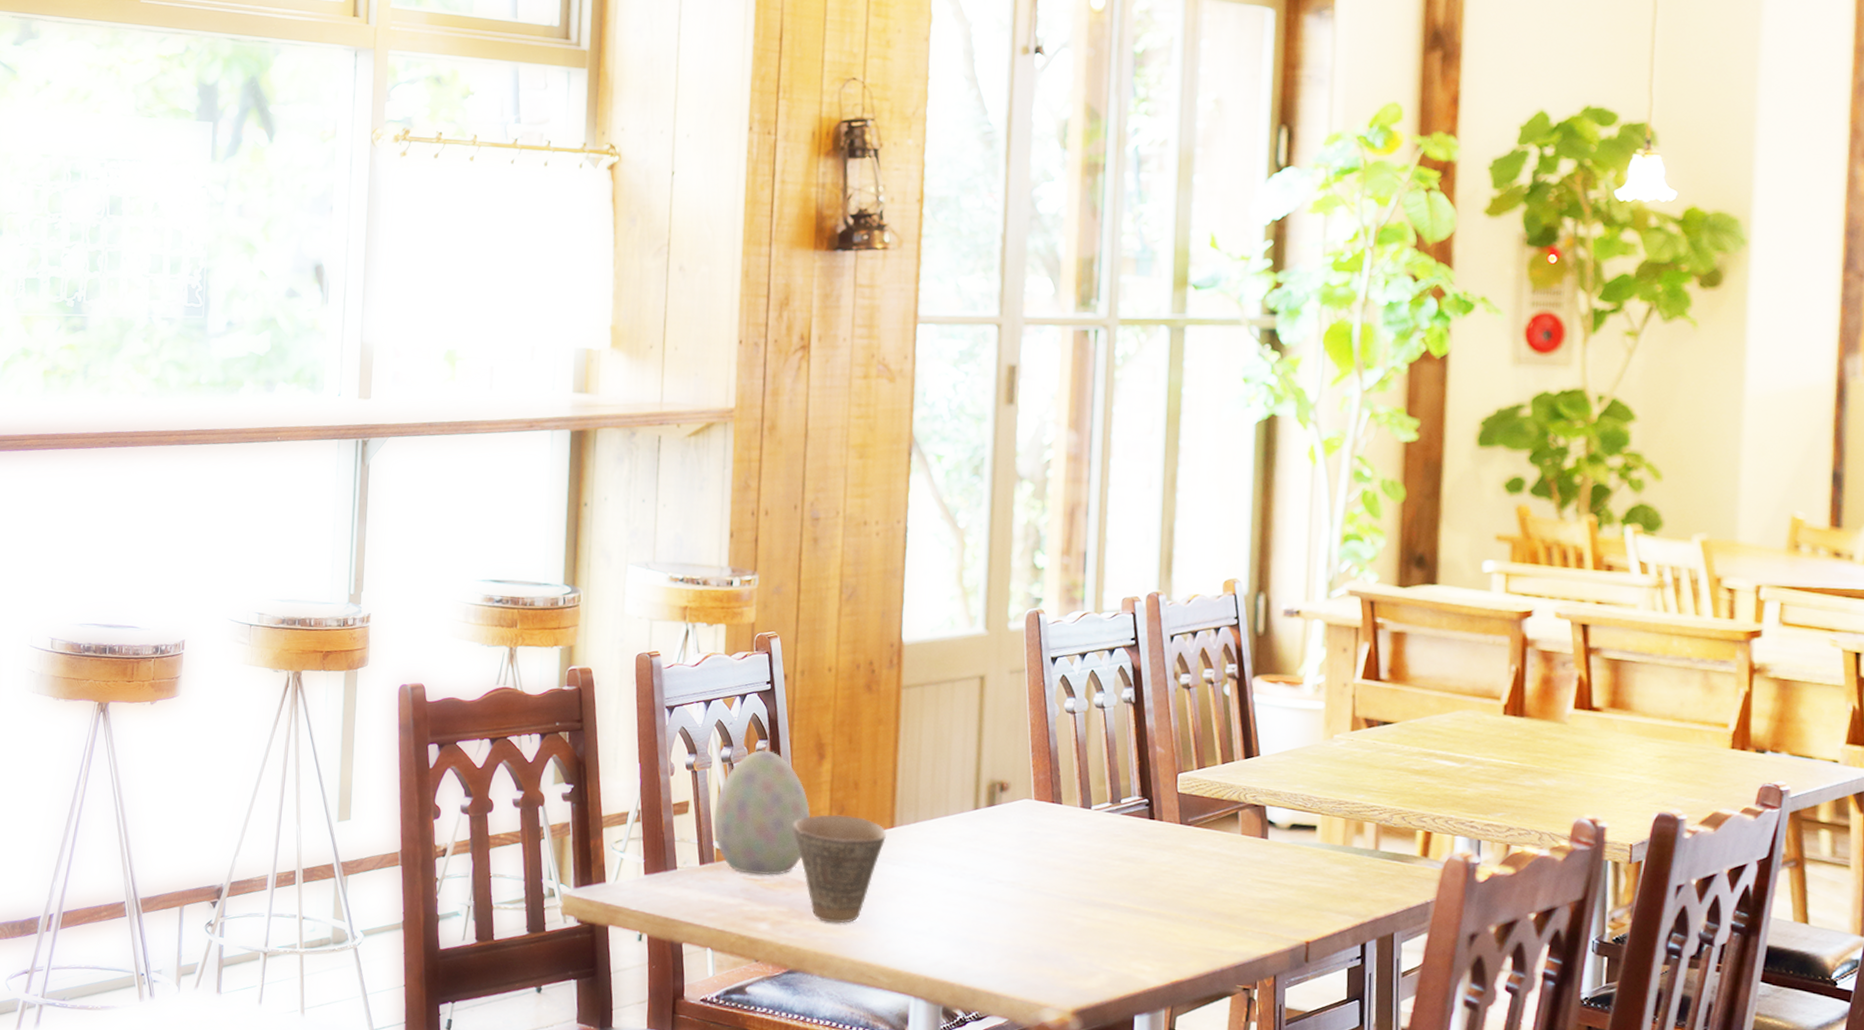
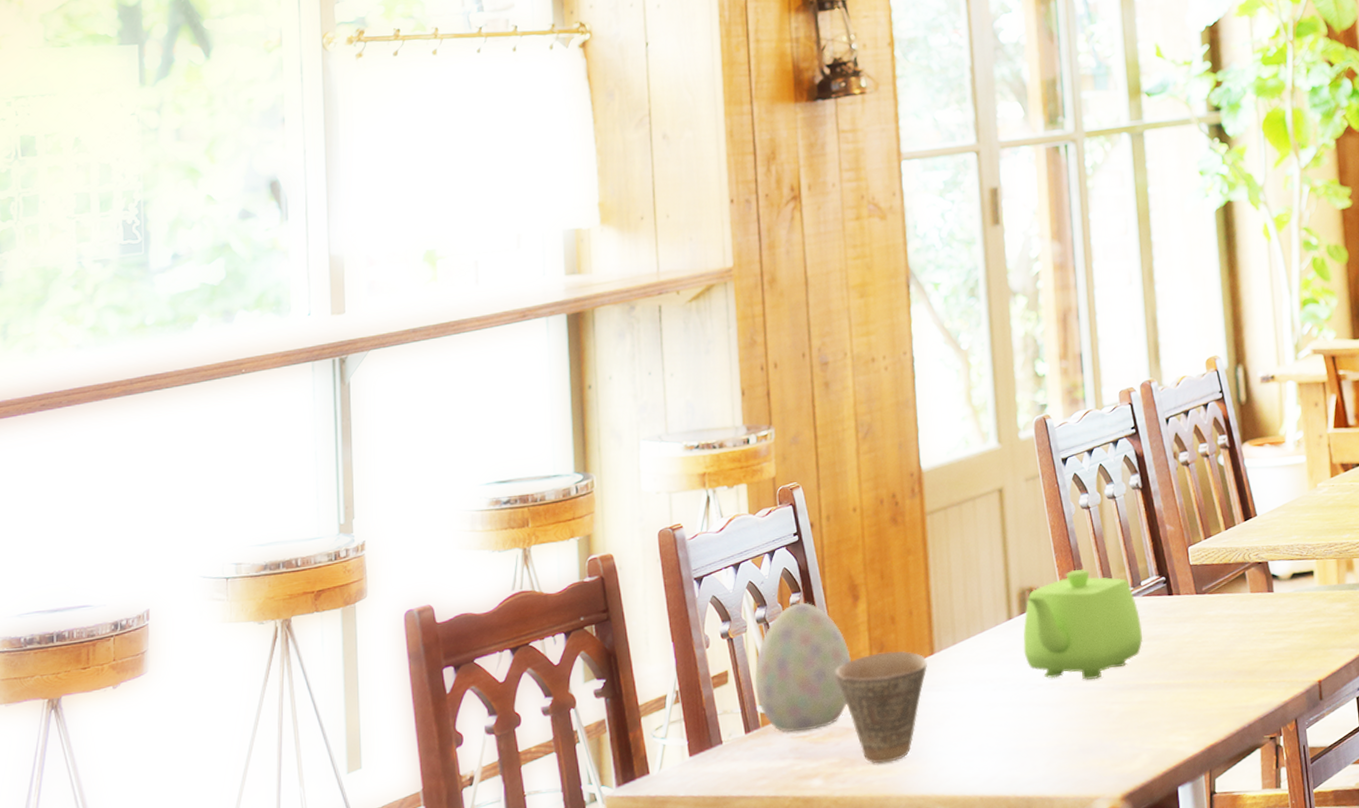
teapot: none [987,772,1117,888] -> present [1023,569,1143,680]

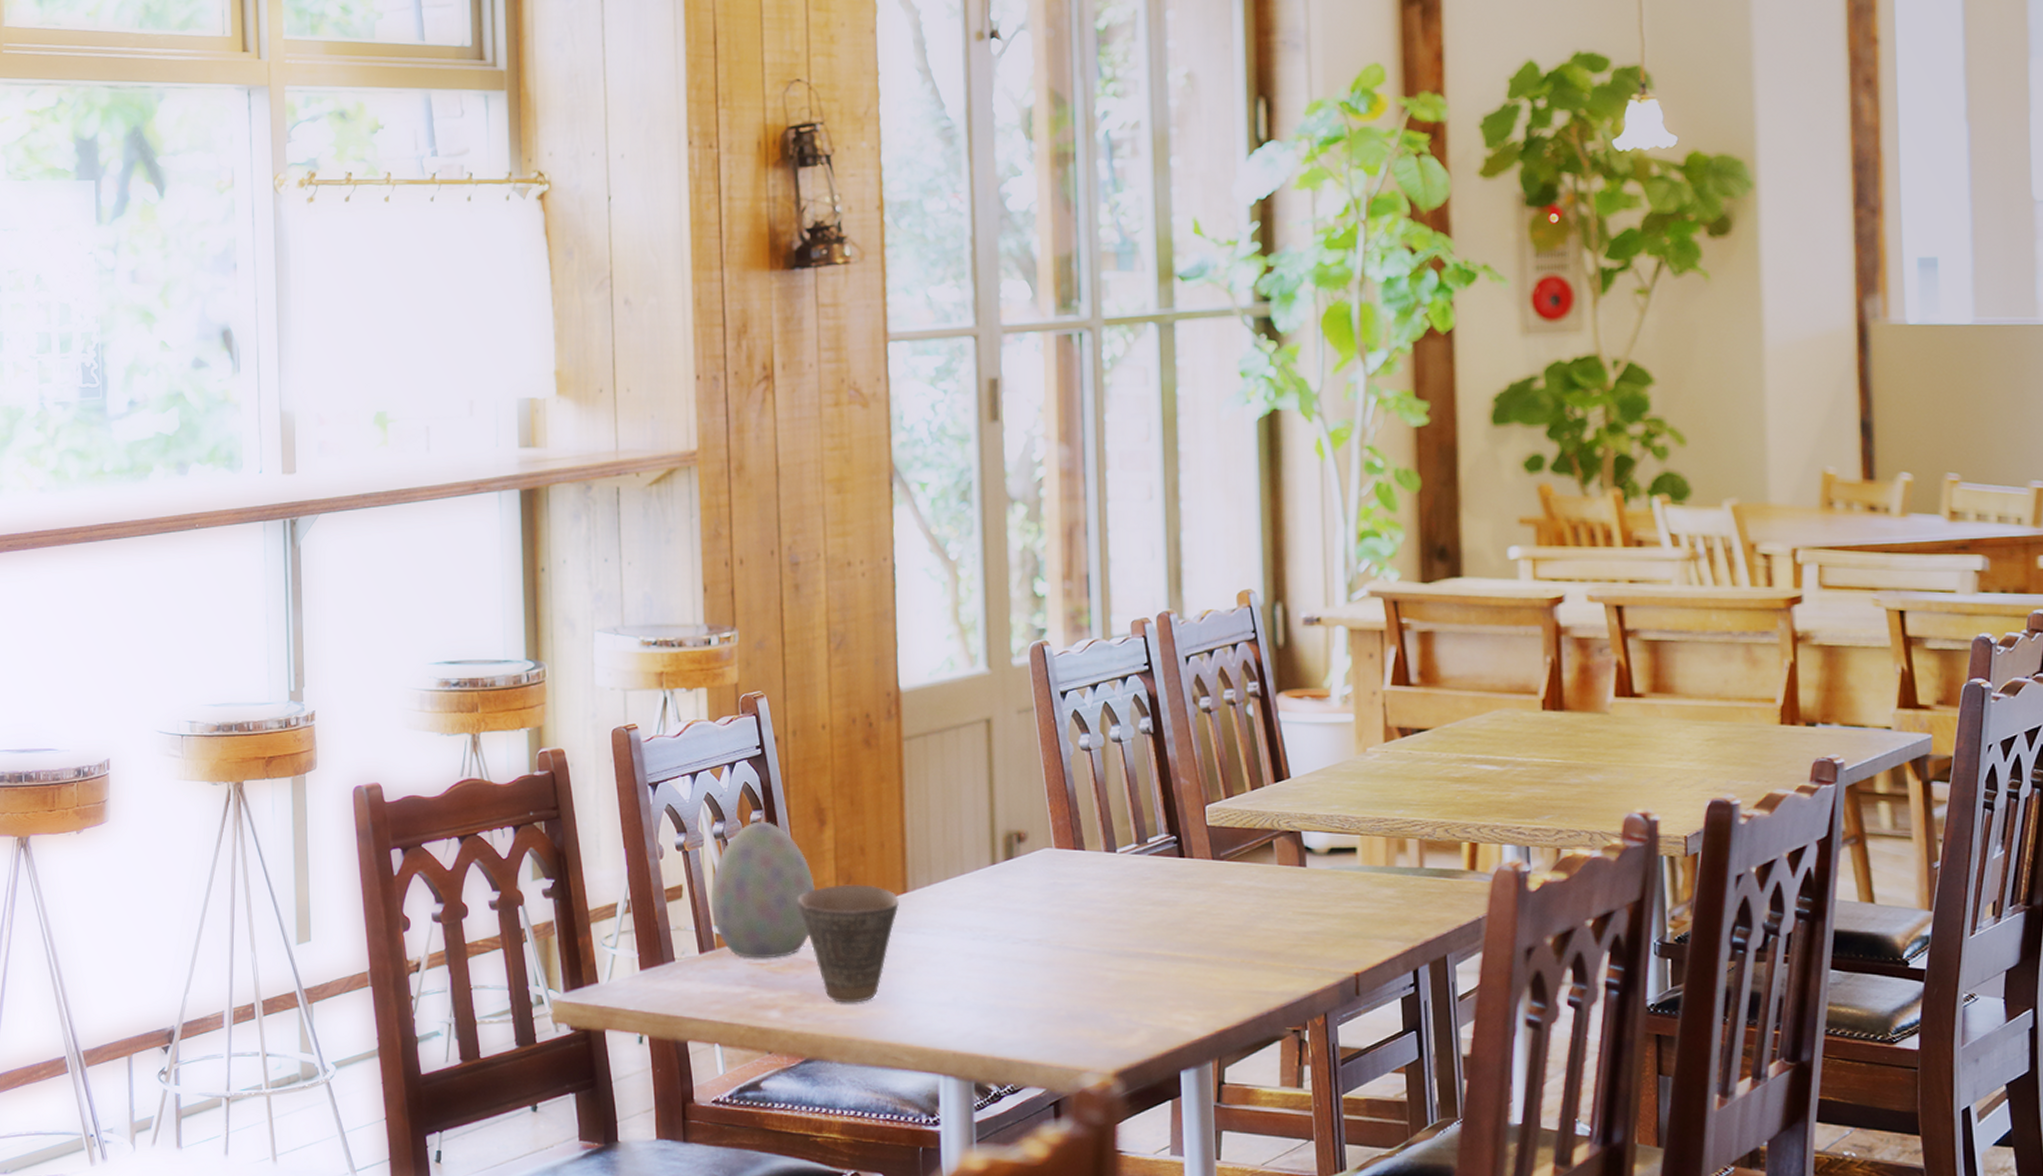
teapot: present [1023,569,1143,680] -> none [1008,817,1147,942]

